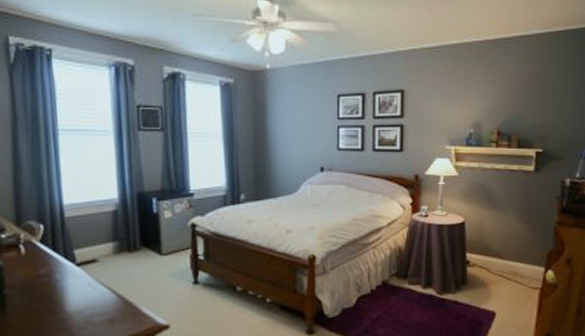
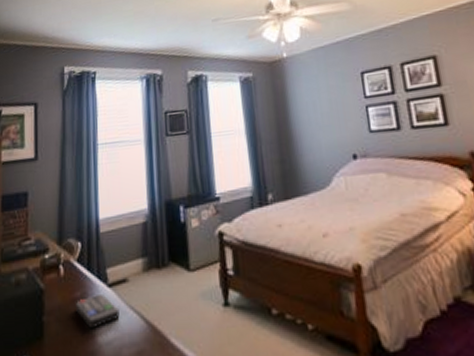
remote control: none [41,272,90,301] -> present [76,295,120,329]

